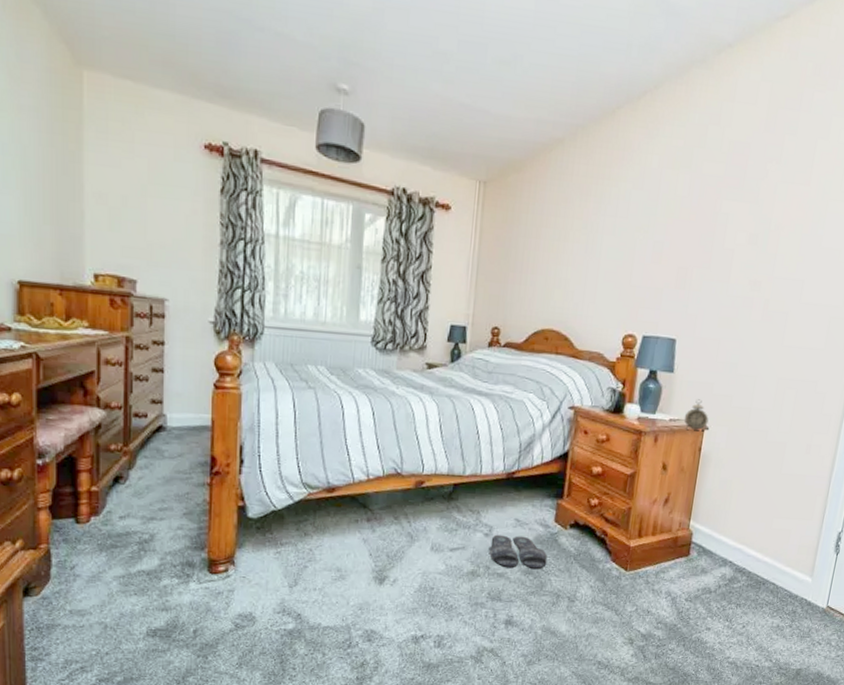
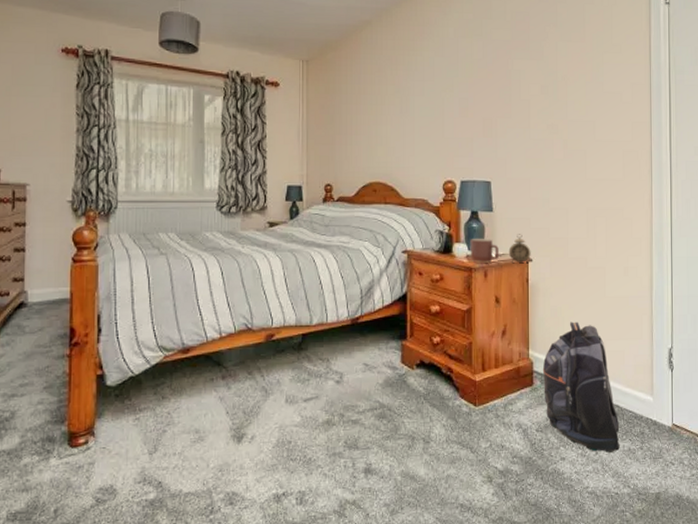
slippers: present [487,534,548,570] -> none [340,380,398,414]
mug: none [641,399,674,427] -> present [470,238,499,263]
backpack: none [698,496,773,627] -> present [542,321,620,453]

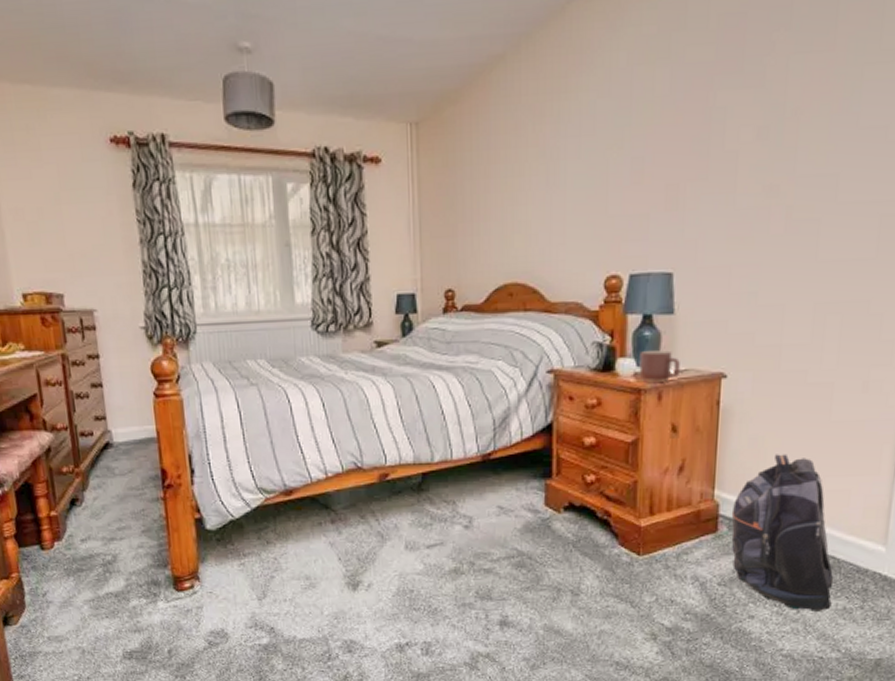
alarm clock: present [508,234,531,264] -> none [693,342,726,381]

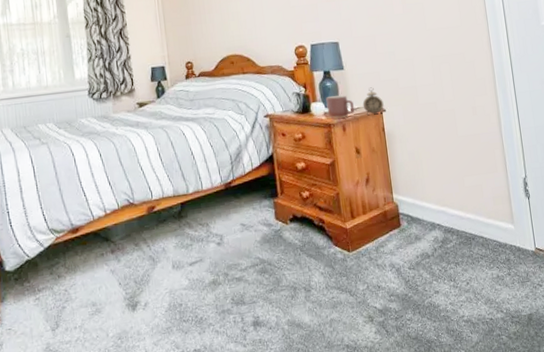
alarm clock: none [693,342,726,381] -> present [362,87,384,115]
backpack: present [731,454,834,611] -> none [407,162,489,282]

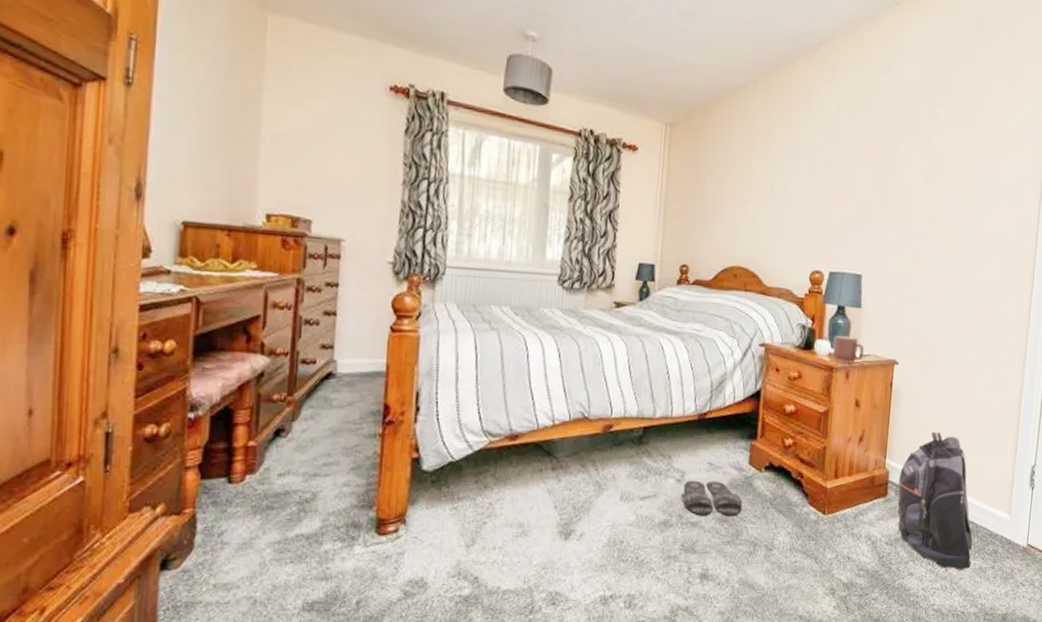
slippers: none [222,238,278,272] -> present [680,480,743,517]
alarm clock: present [362,87,384,115] -> none [874,334,898,367]
backpack: none [407,162,489,282] -> present [897,431,973,570]

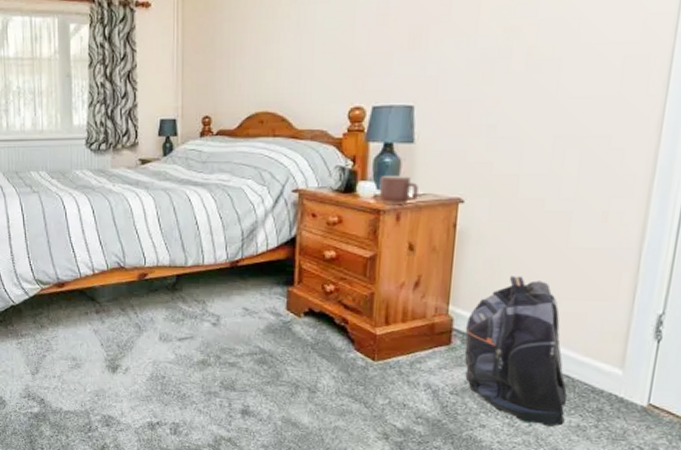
slippers: present [680,480,743,517] -> none [216,324,282,359]

